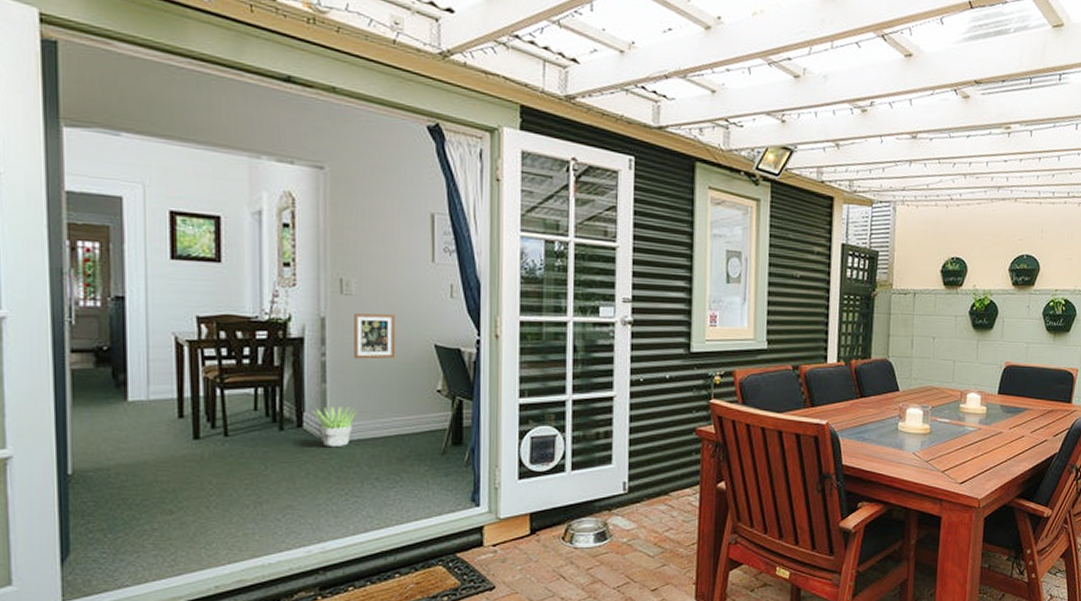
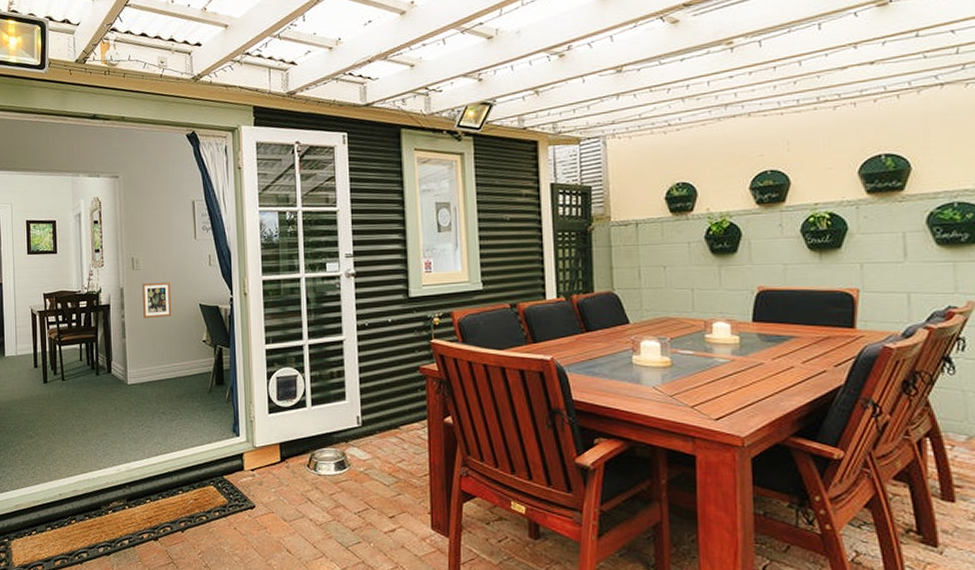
potted plant: present [312,406,359,448] -> none [117,356,148,388]

